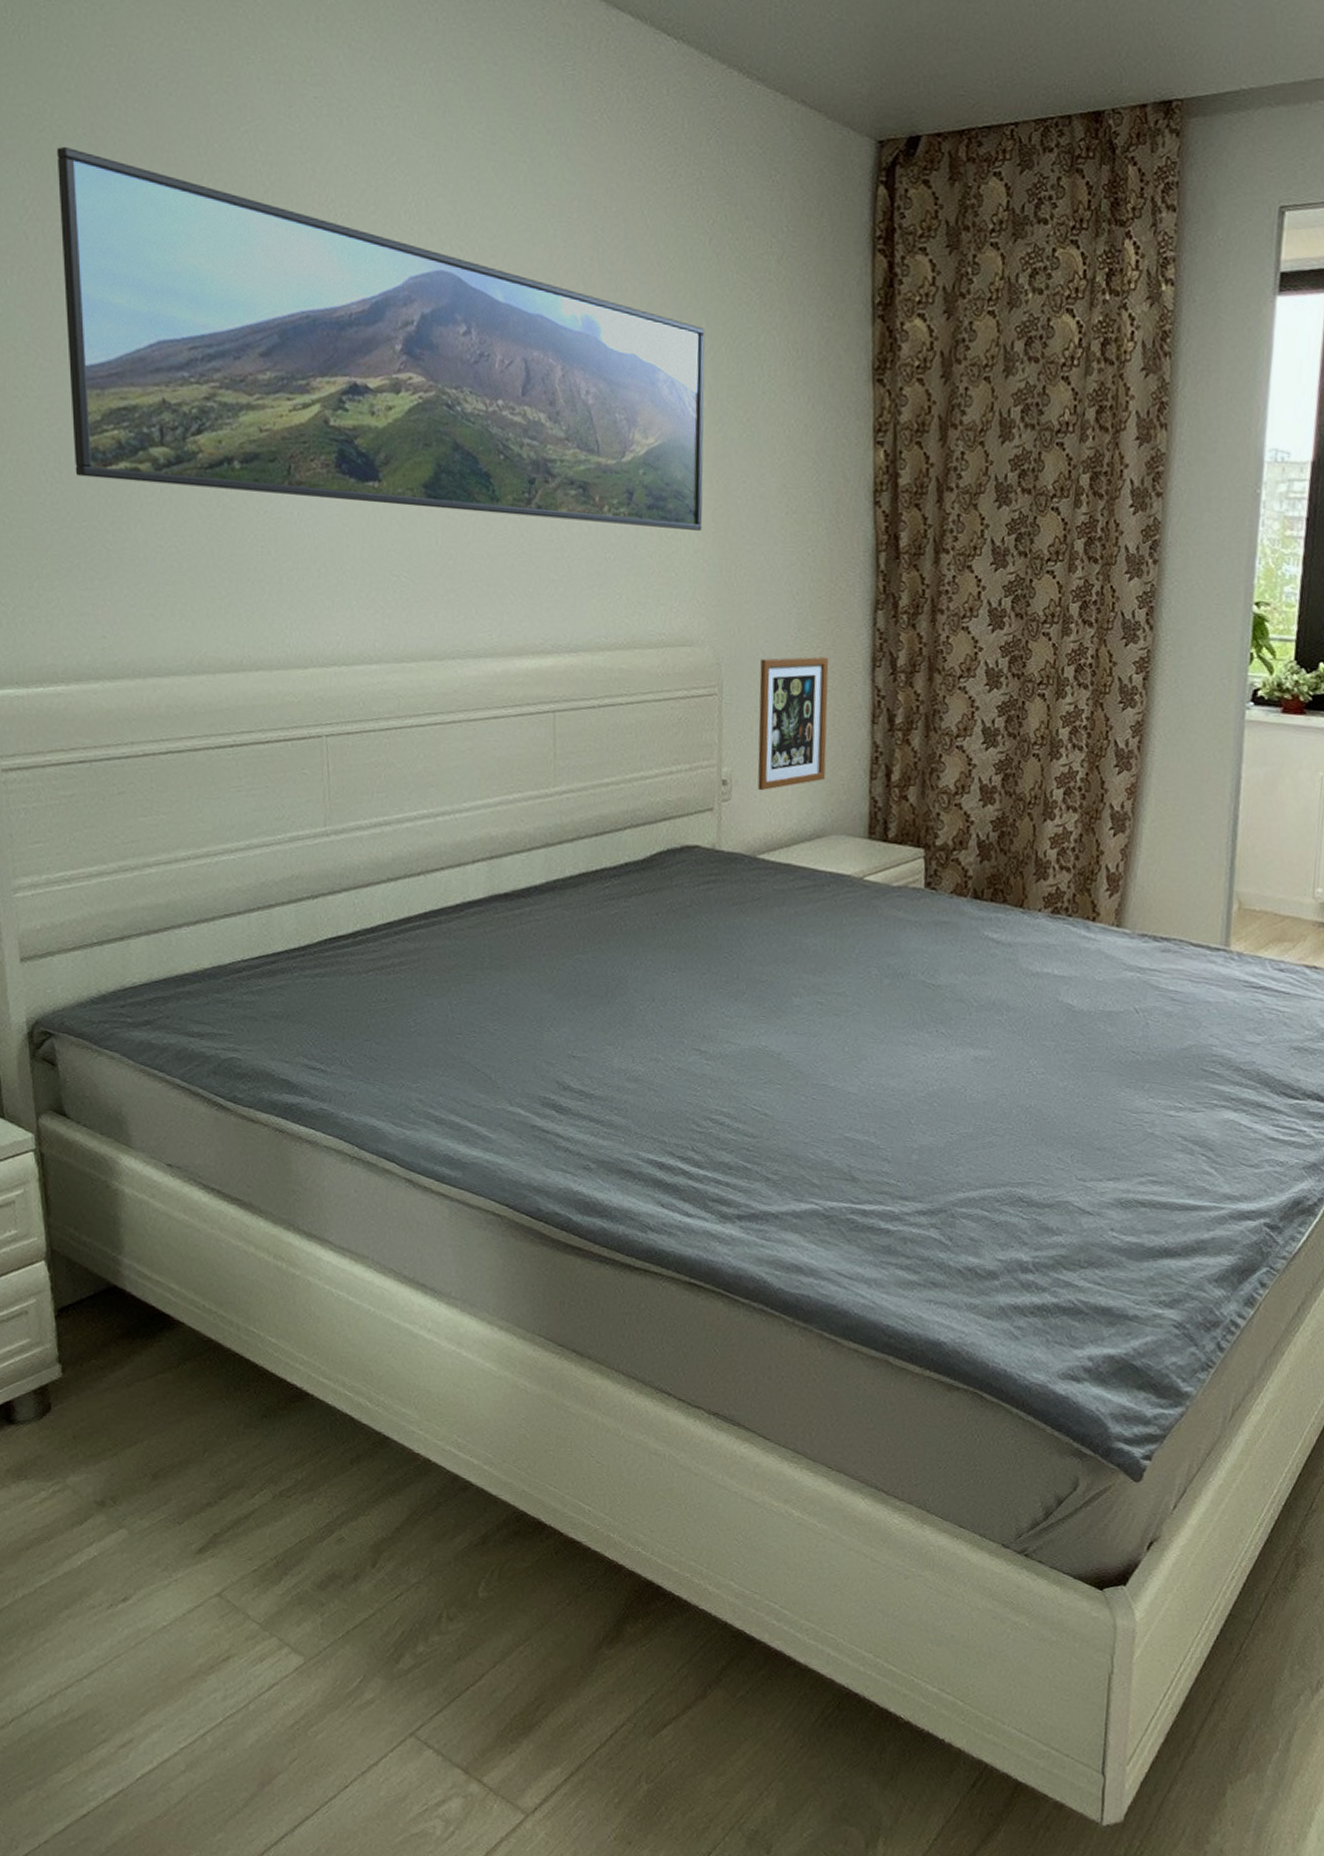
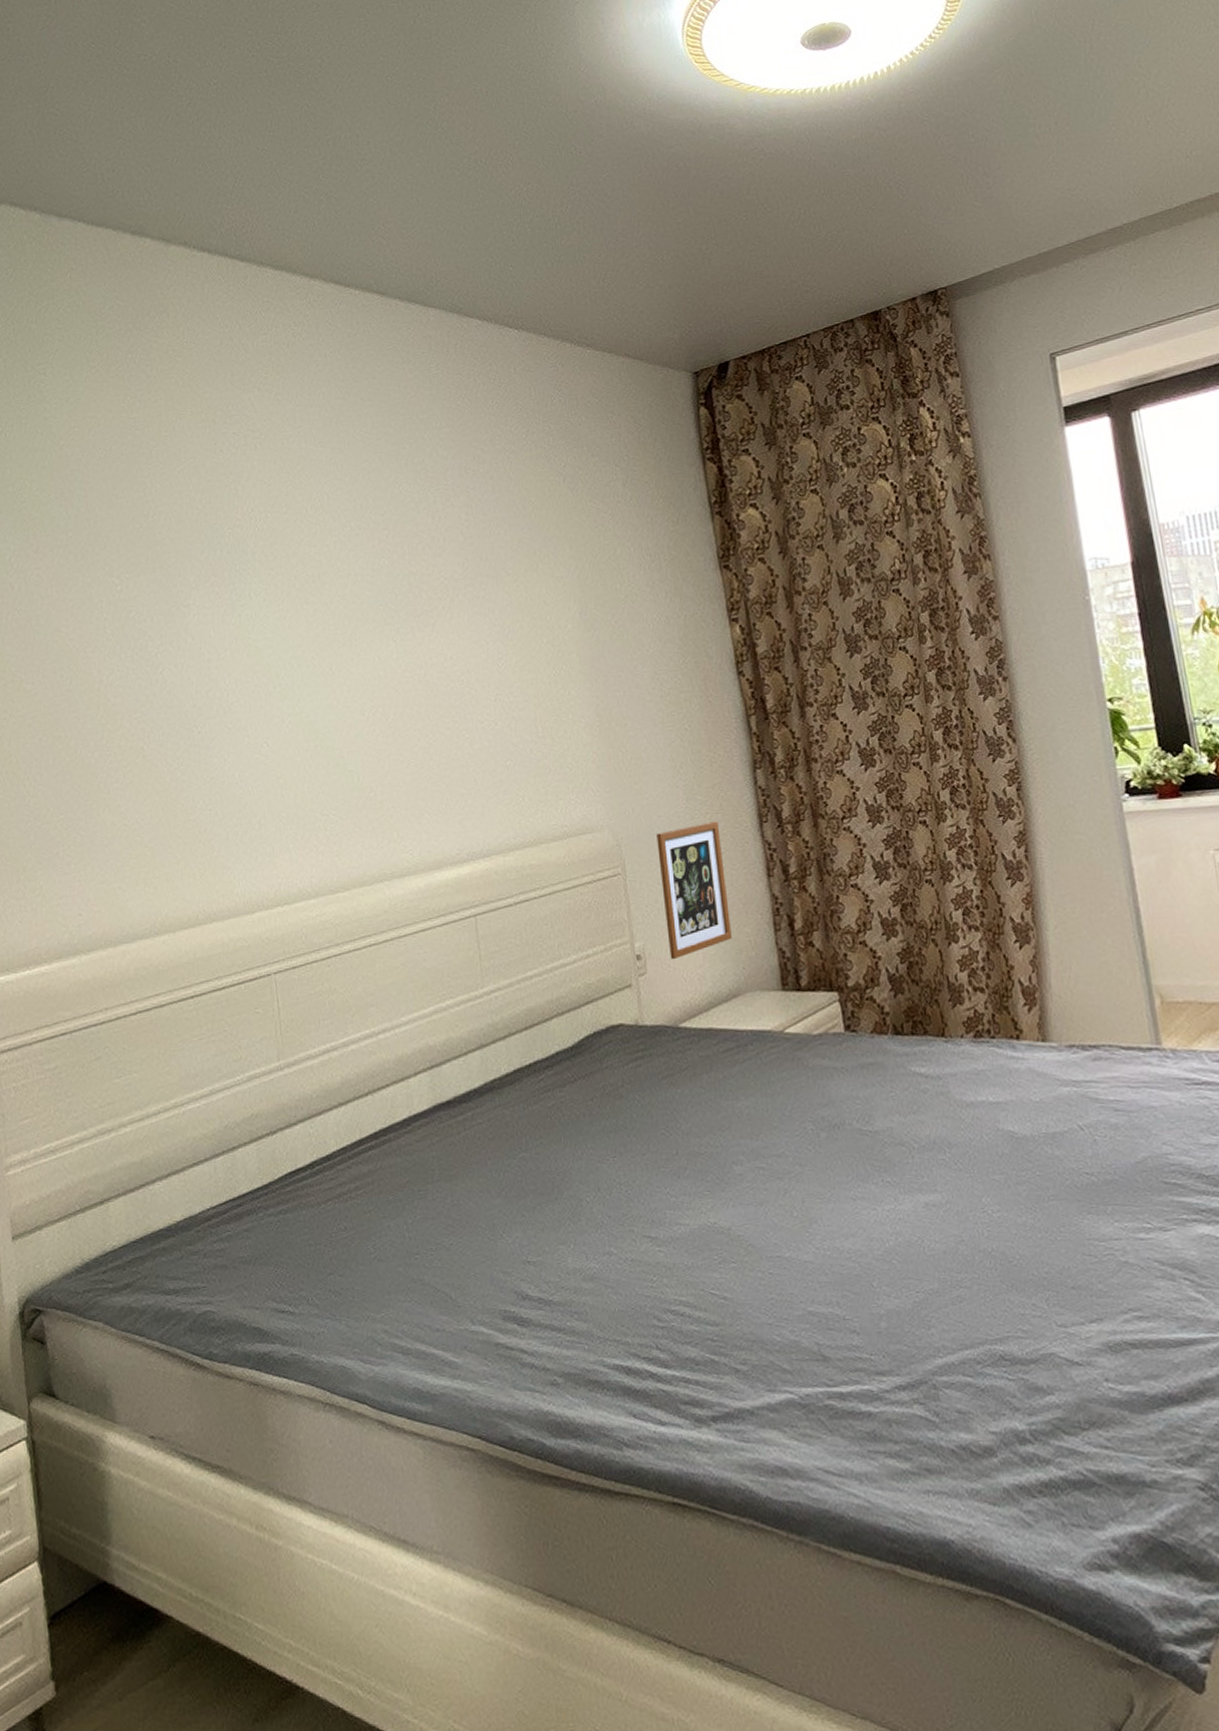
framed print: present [56,146,705,531] -> none [35,510,588,777]

